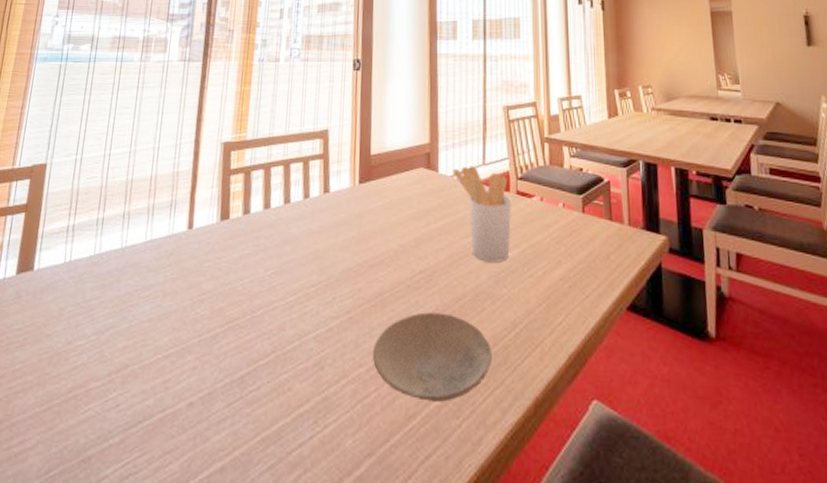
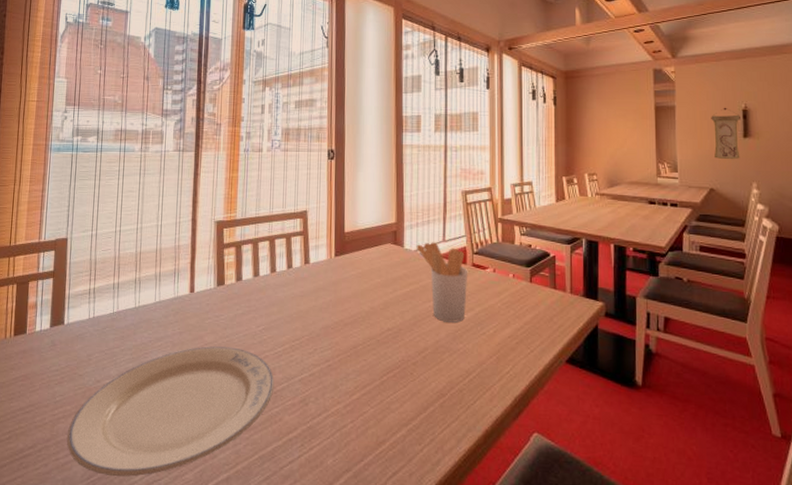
plate: none [23,296,284,469] -> present [66,346,275,477]
plate: present [373,312,492,402] -> none [349,362,449,432]
wall scroll: none [771,12,806,71] -> present [711,107,740,160]

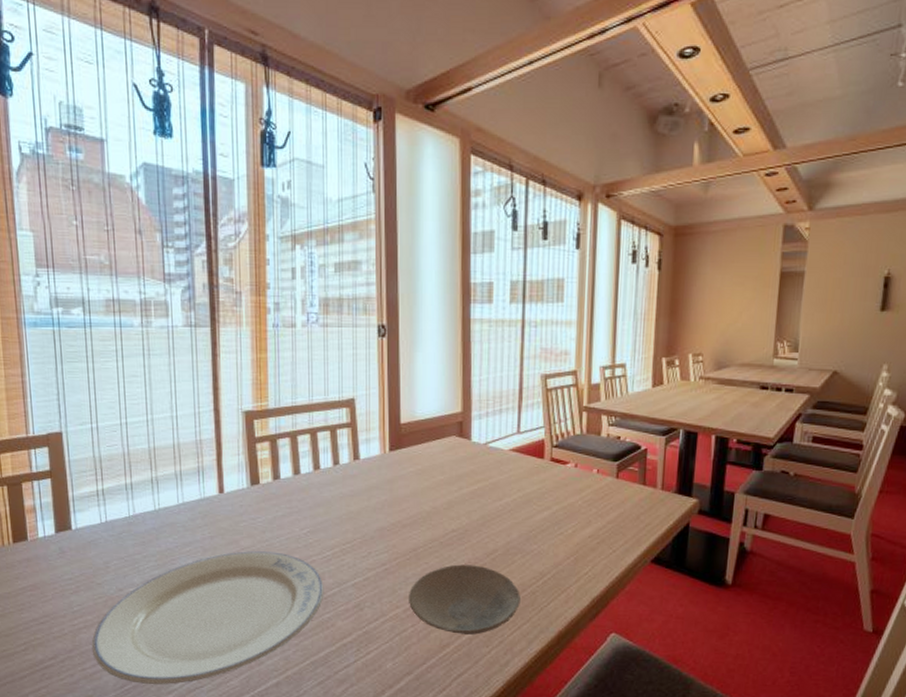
plate: none [349,362,449,432] -> present [409,564,520,635]
utensil holder: present [416,242,468,323] -> none [485,434,546,522]
wall scroll: present [711,107,740,160] -> none [843,273,881,338]

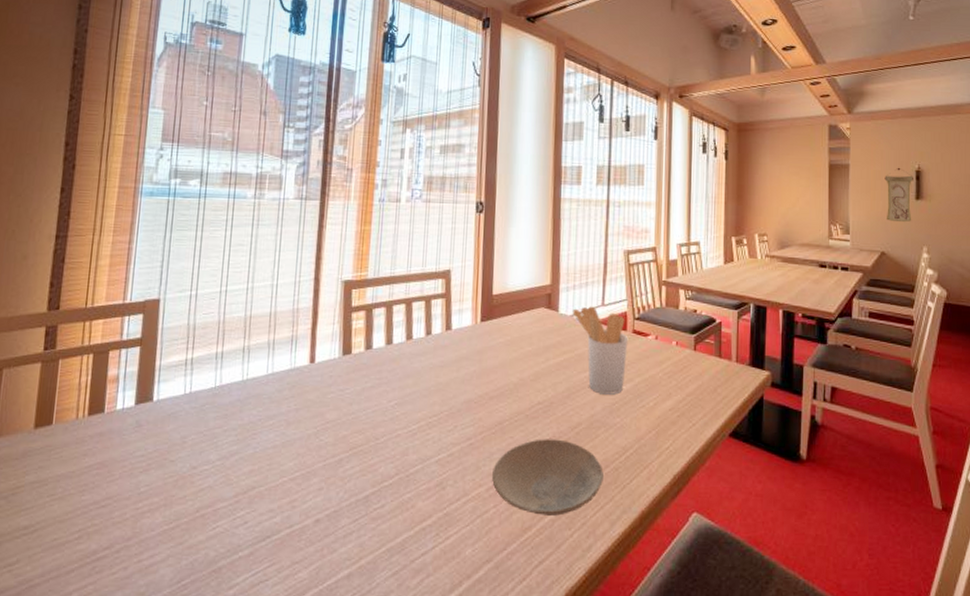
plate: present [91,551,324,684] -> none [152,424,407,578]
utensil holder: none [485,434,546,522] -> present [572,306,629,395]
wall scroll: none [843,273,881,338] -> present [884,167,913,223]

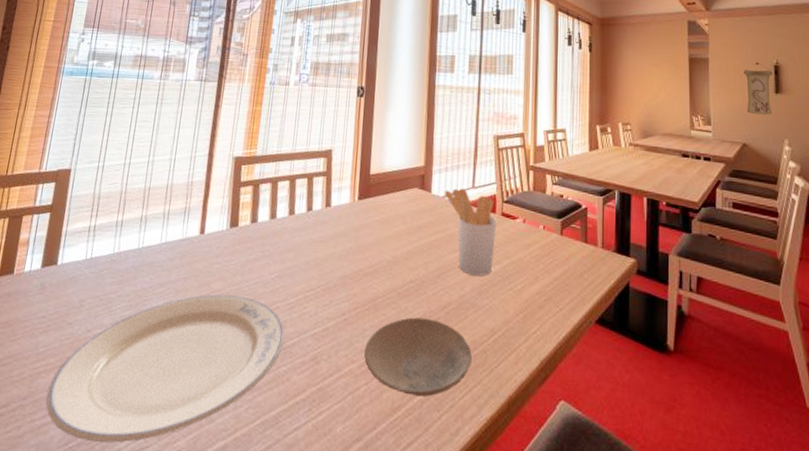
plate: none [152,424,407,578] -> present [46,294,285,443]

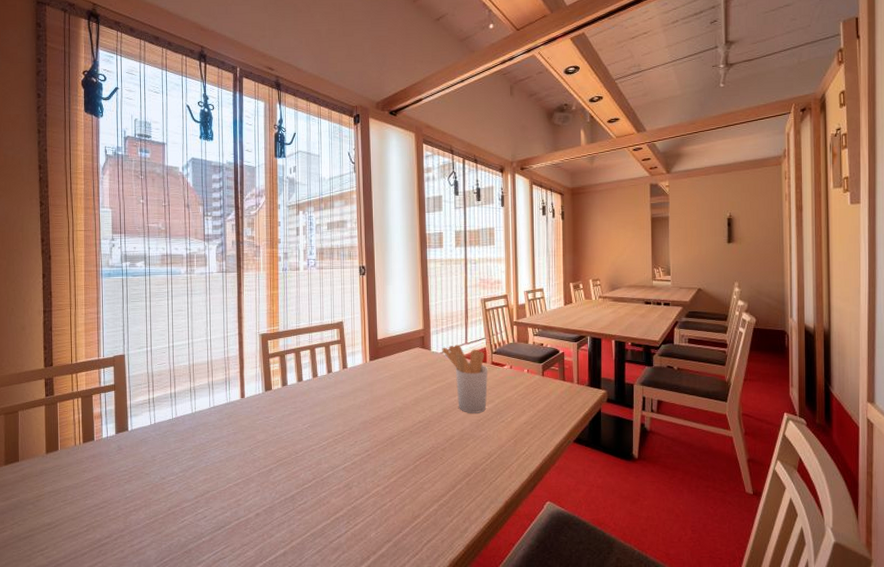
plate: present [46,294,285,443] -> none [139,443,321,556]
plate: present [364,317,472,397] -> none [387,449,474,506]
wall scroll: present [743,62,772,116] -> none [700,216,725,263]

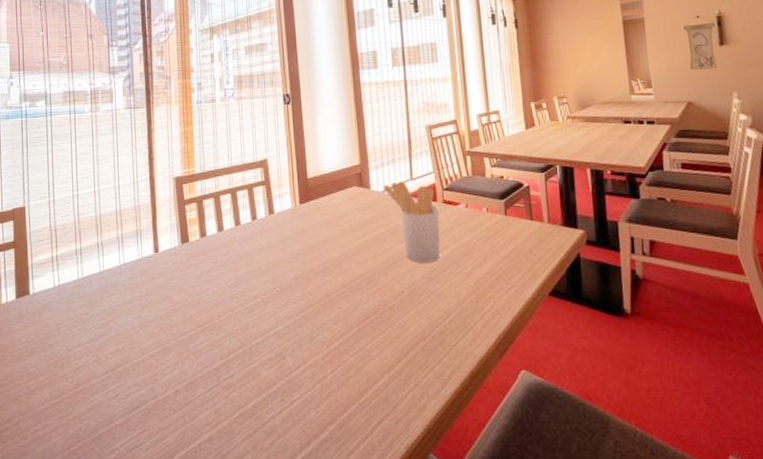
wall scroll: none [700,216,725,263] -> present [683,15,718,71]

